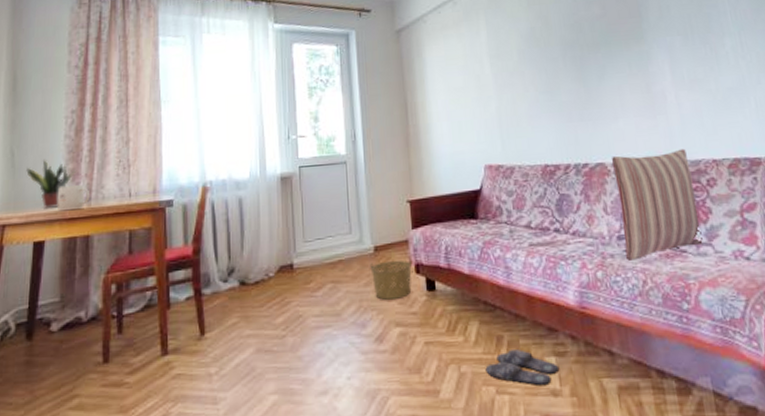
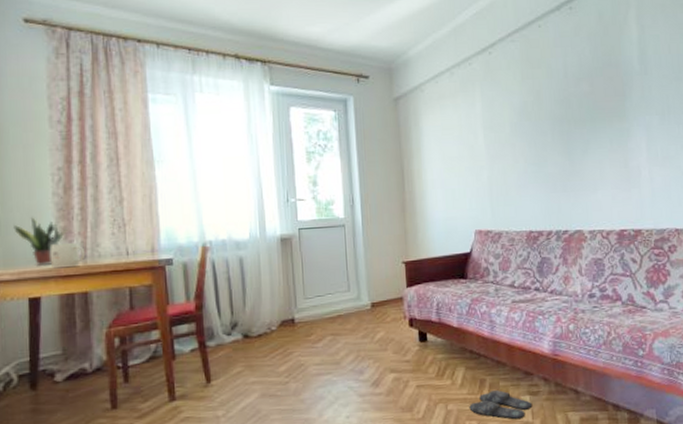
basket: present [370,259,412,300] -> none [367,314,406,350]
pillow: present [612,148,703,261] -> none [589,219,660,315]

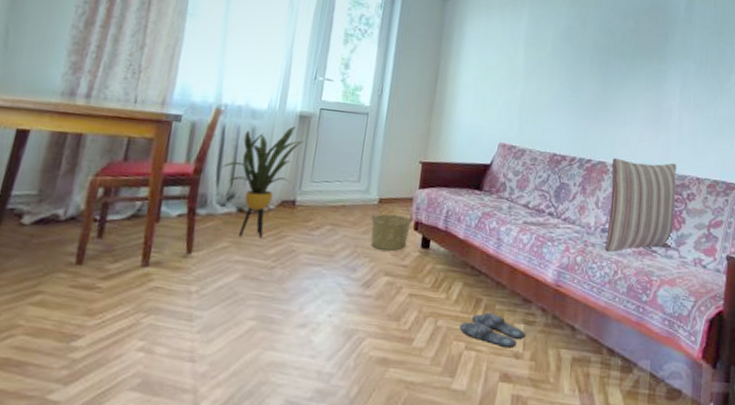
potted plant: present [13,217,69,267] -> none [20,46,81,99]
mug: present [49,243,86,269] -> none [50,77,92,105]
house plant: none [220,250,290,360] -> present [221,126,304,239]
basket: none [367,314,406,350] -> present [371,213,412,251]
pillow: none [589,219,660,315] -> present [605,158,677,252]

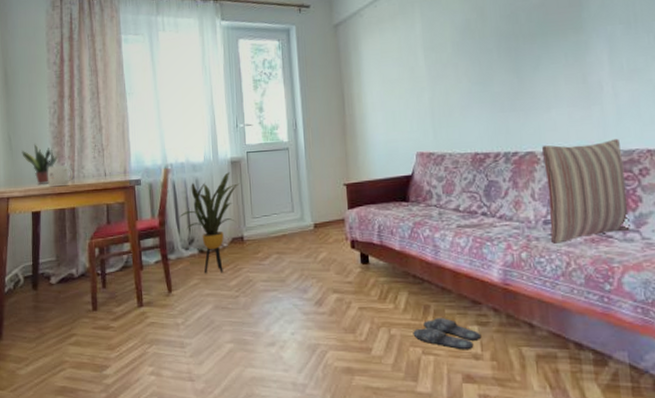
potted plant: none [20,46,81,99] -> present [21,144,62,186]
mug: none [50,77,92,105] -> present [47,166,74,187]
basket: present [371,213,412,251] -> none [310,235,348,270]

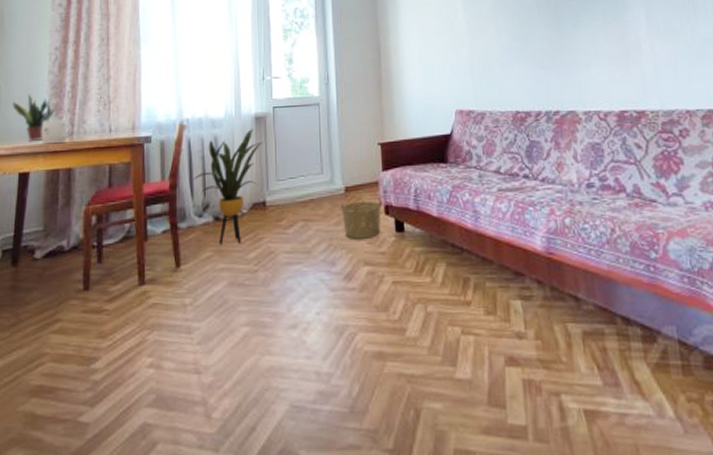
basket: none [310,235,348,270] -> present [340,200,381,239]
slippers: present [413,318,480,350] -> none [451,292,524,329]
pillow: present [542,138,630,244] -> none [584,98,673,208]

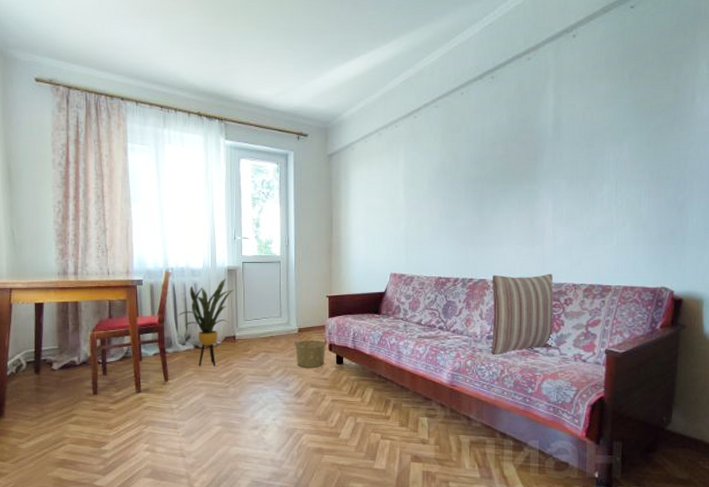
potted plant: present [12,94,61,142] -> none [25,240,66,279]
mug: present [41,120,73,144] -> none [51,262,77,282]
pillow: none [584,98,673,208] -> present [492,273,554,355]

